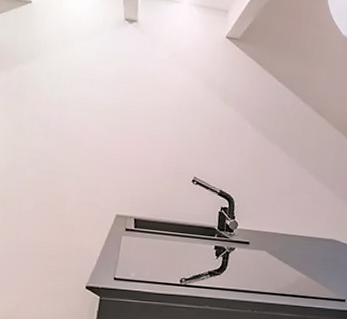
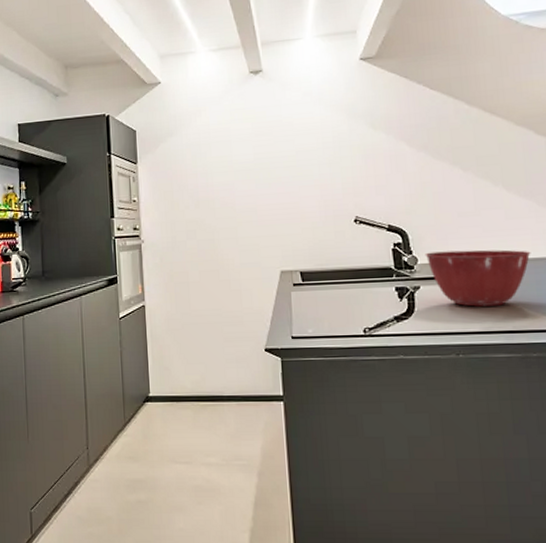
mixing bowl: none [244,220,324,274] -> present [425,249,531,307]

